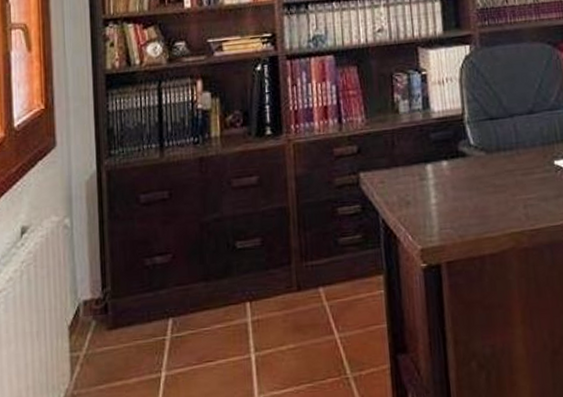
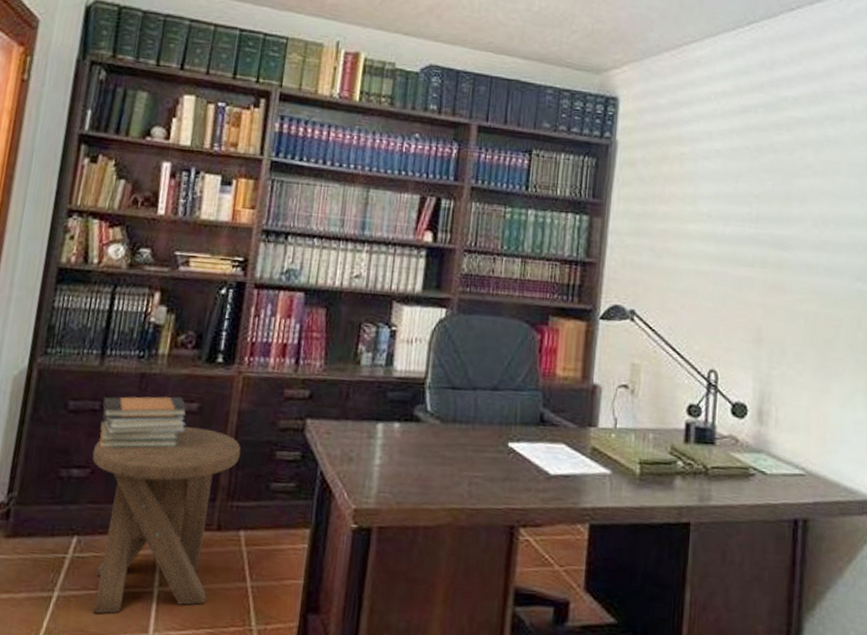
book stack: none [170,173,250,234] -> present [98,396,188,448]
music stool: none [170,198,305,387] -> present [92,427,241,614]

